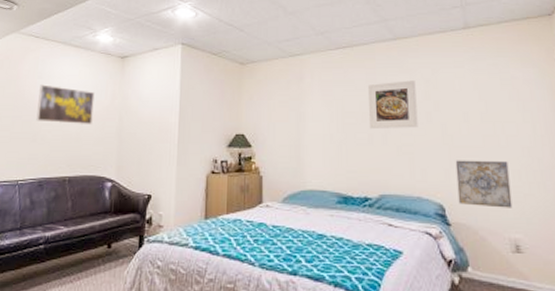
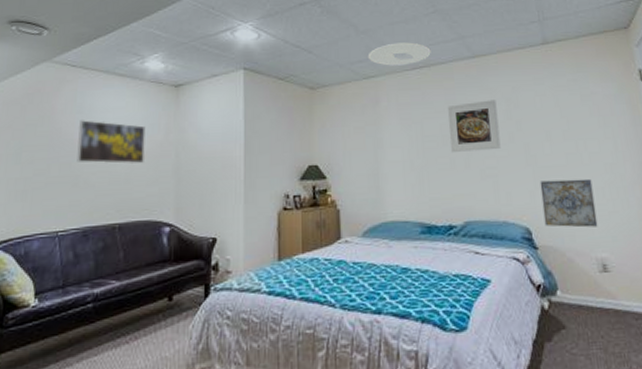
ceiling light: none [294,24,354,45] -> present [367,42,431,66]

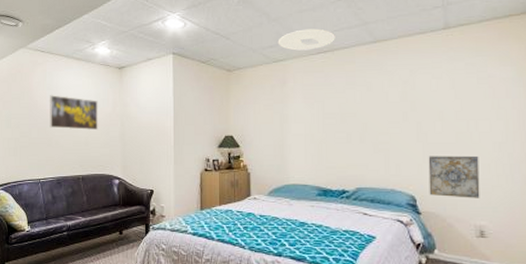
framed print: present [448,100,501,152] -> none [347,82,394,128]

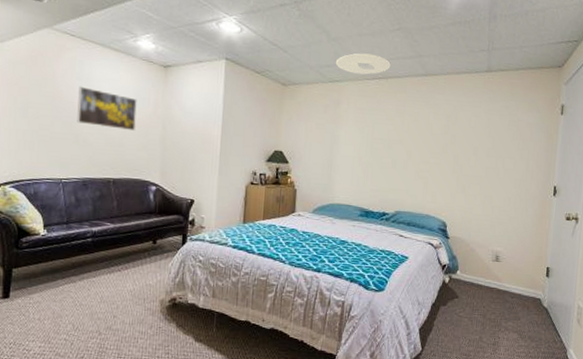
wall art: present [428,155,480,198] -> none [458,186,502,227]

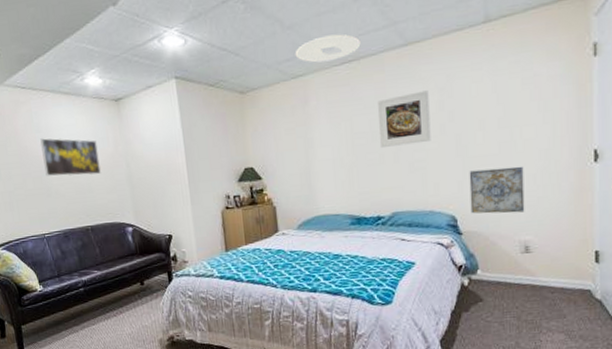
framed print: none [393,114,438,157] -> present [378,90,431,147]
wall art: none [458,186,502,227] -> present [469,166,525,214]

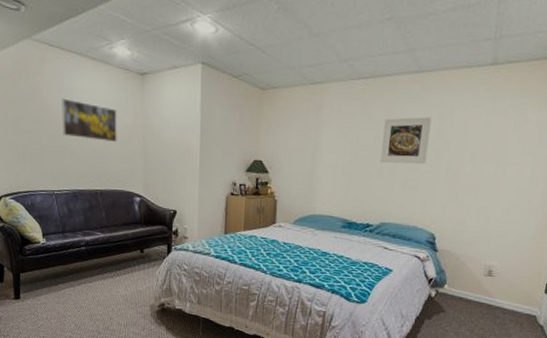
ceiling light: present [295,34,361,63] -> none [317,49,379,74]
wall art: present [469,166,525,214] -> none [448,196,501,241]

